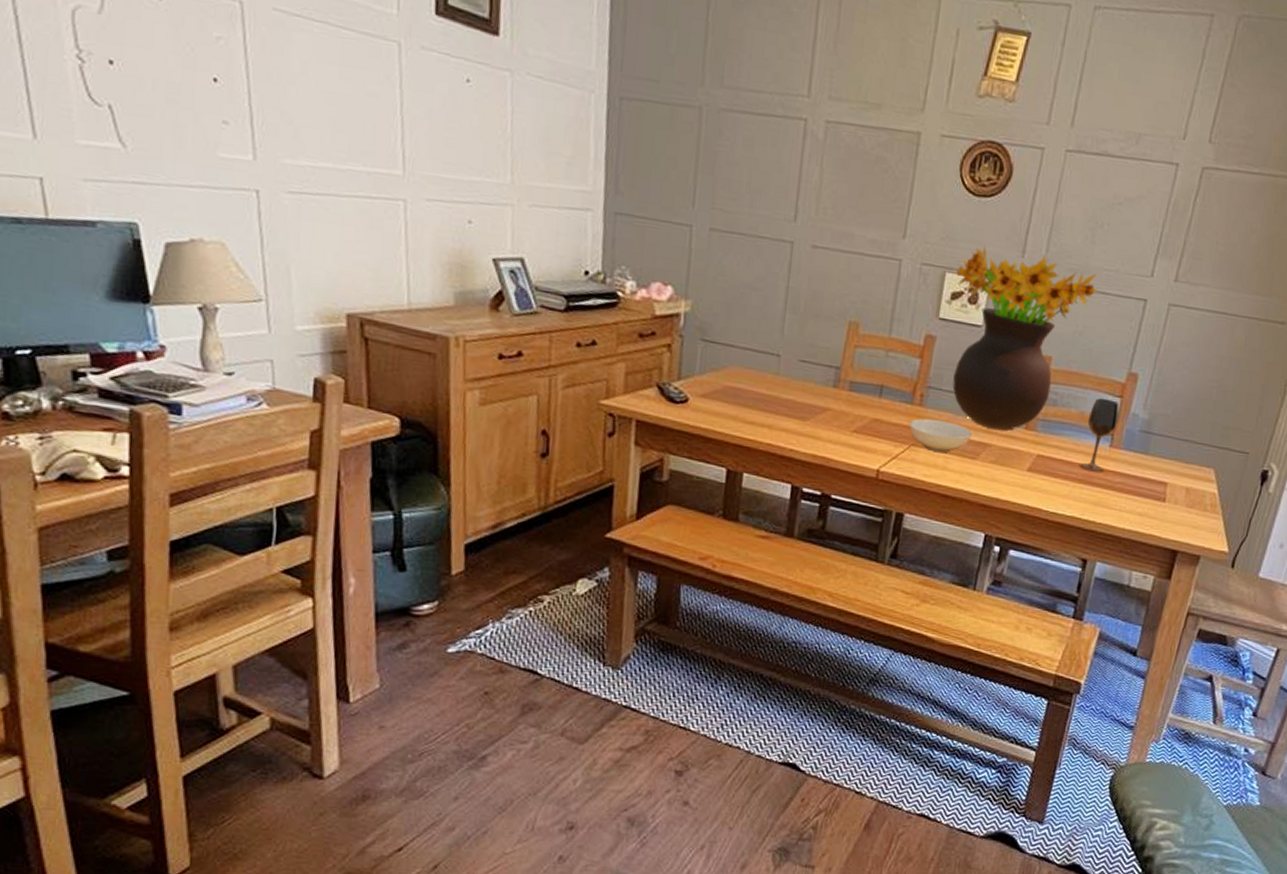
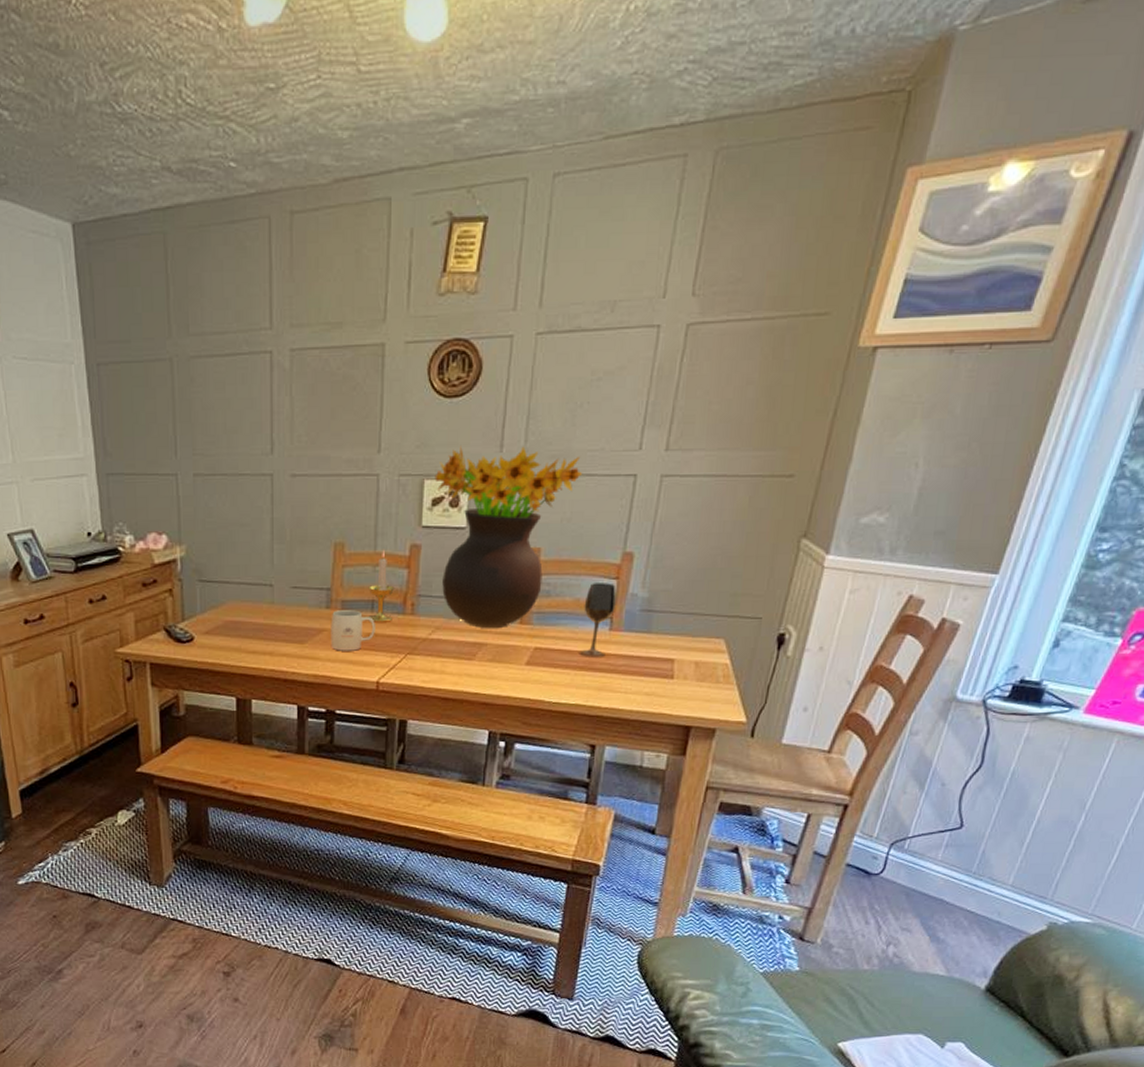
mug: none [833,390,882,435] -> present [330,610,375,651]
candlestick: none [875,336,906,411] -> present [368,550,395,624]
bowl: present [909,419,972,453] -> none [403,627,467,658]

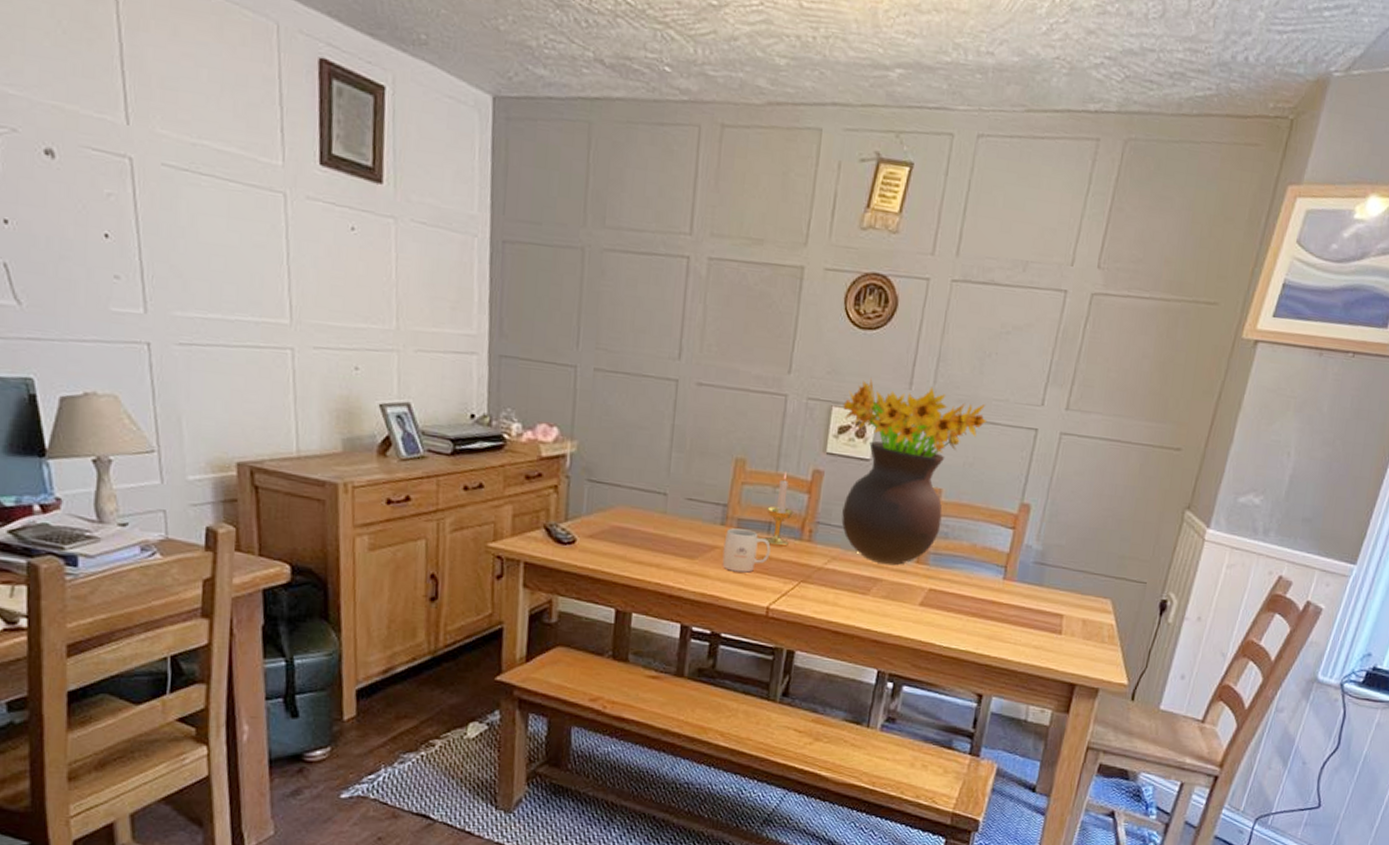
wine glass: present [579,583,616,659] -> none [972,530,1012,607]

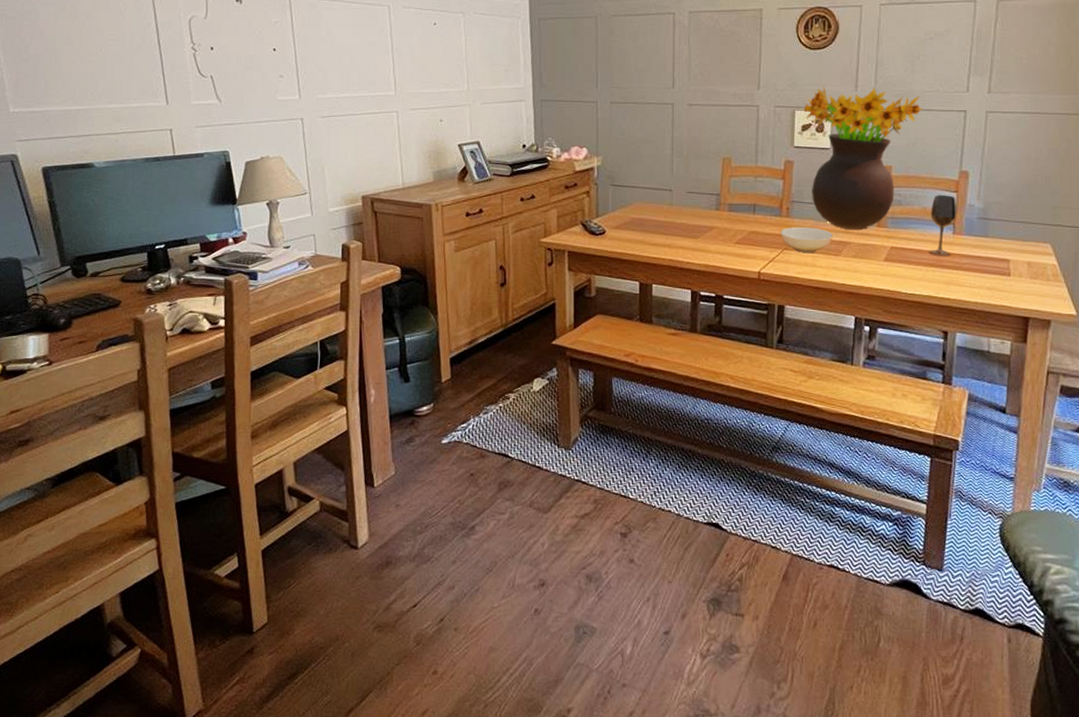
mug: present [722,528,771,573] -> none [719,212,757,246]
candlestick: present [764,472,794,548] -> none [751,165,773,224]
bowl: none [798,555,863,589] -> present [780,227,833,253]
wine glass: none [972,530,1012,607] -> present [928,195,956,257]

